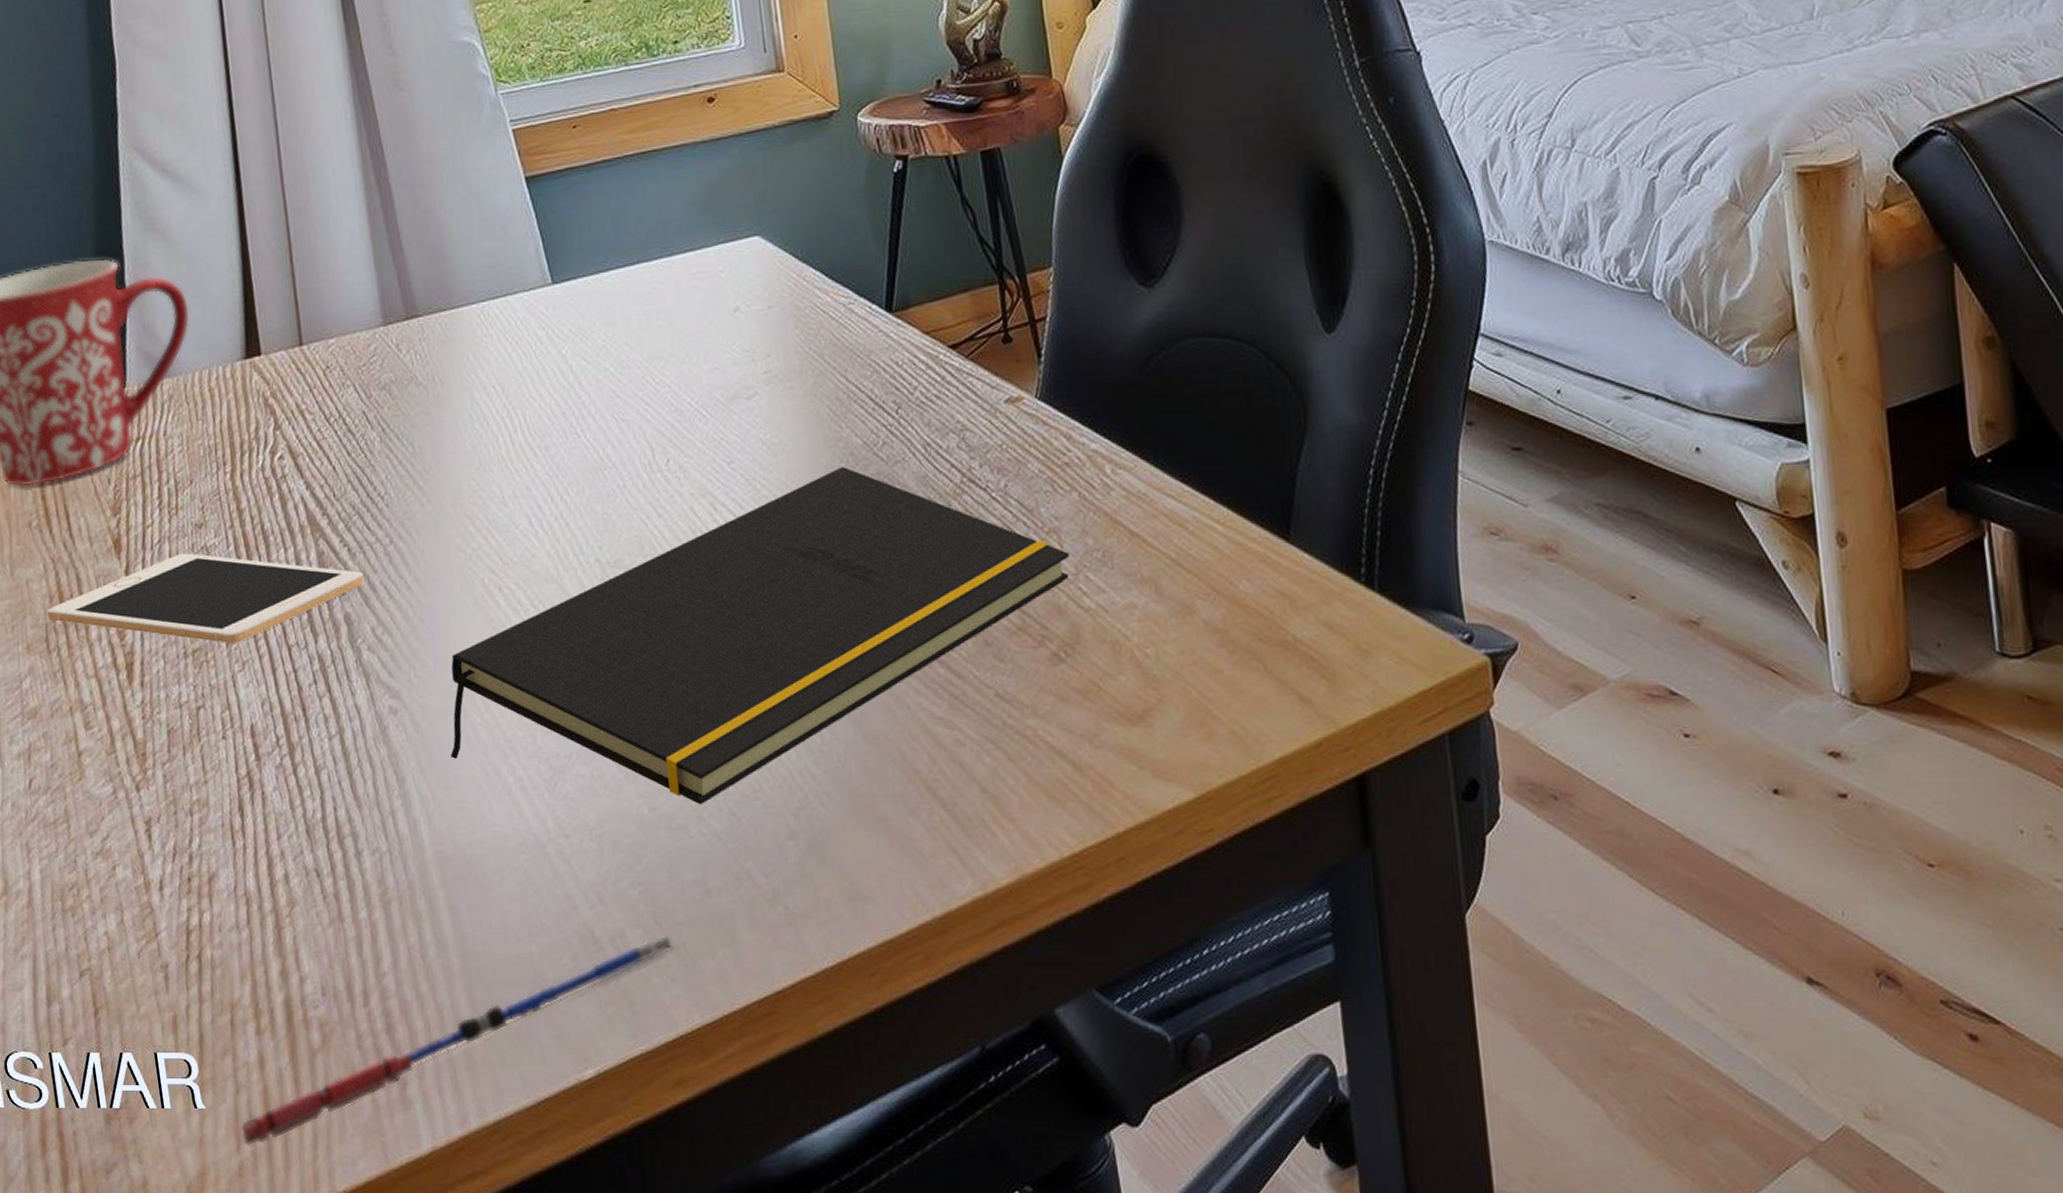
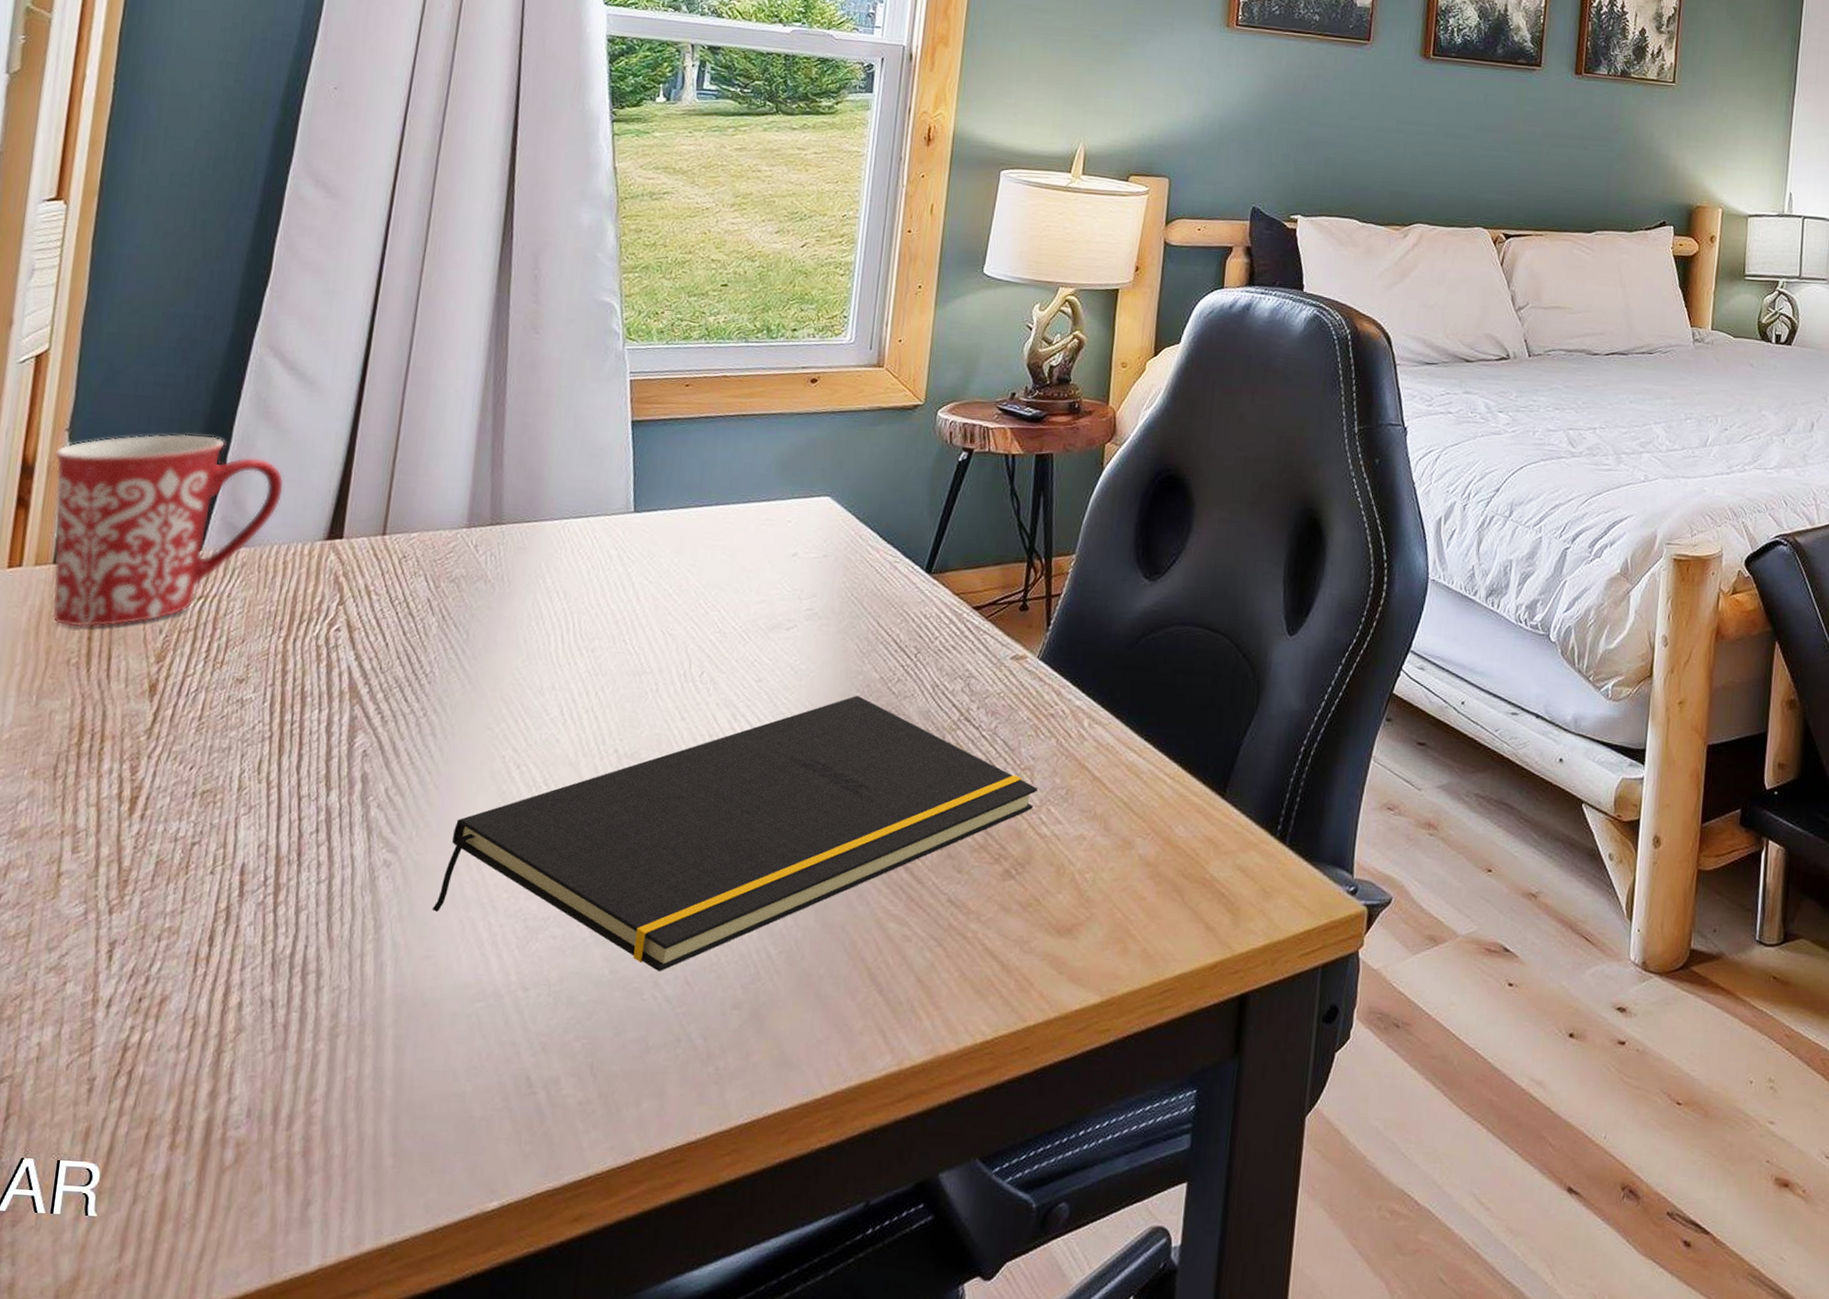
cell phone: present [47,553,365,645] -> none [62,703,391,790]
pen: present [240,934,674,1147] -> none [126,1084,603,1255]

